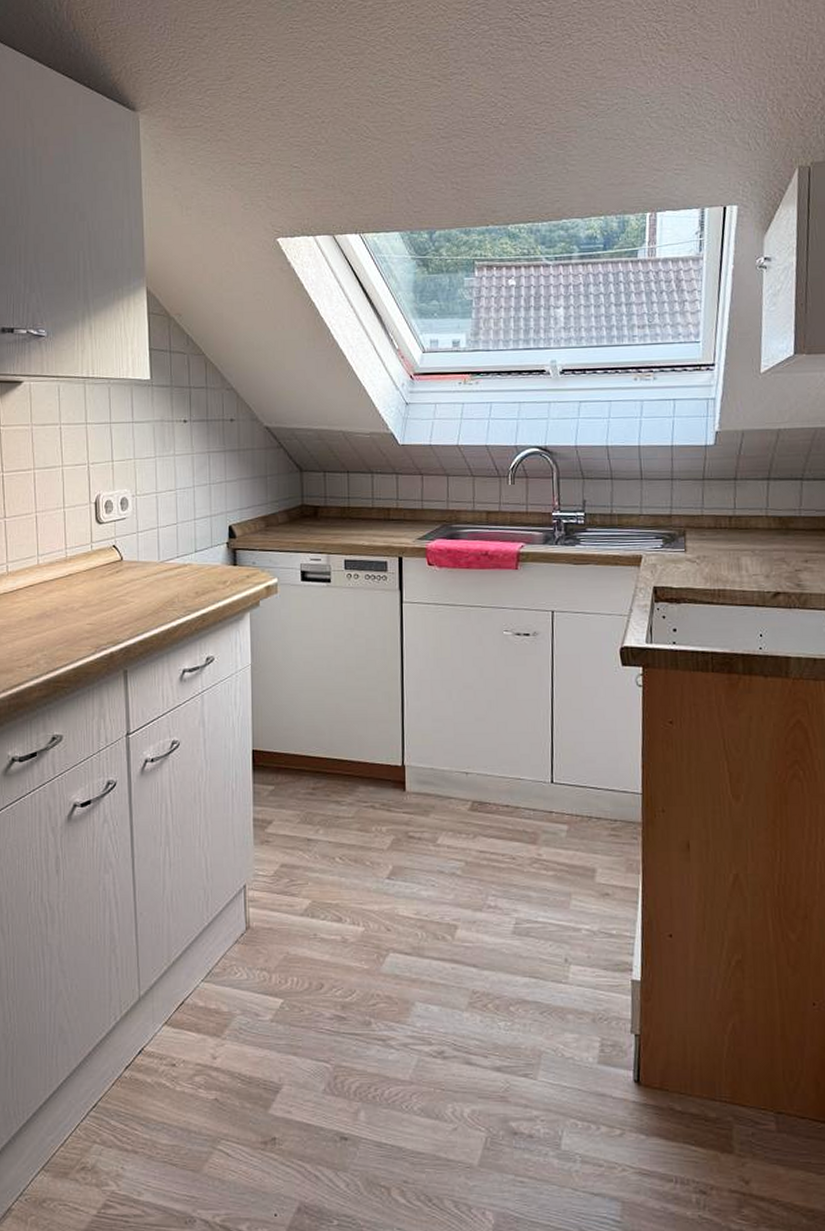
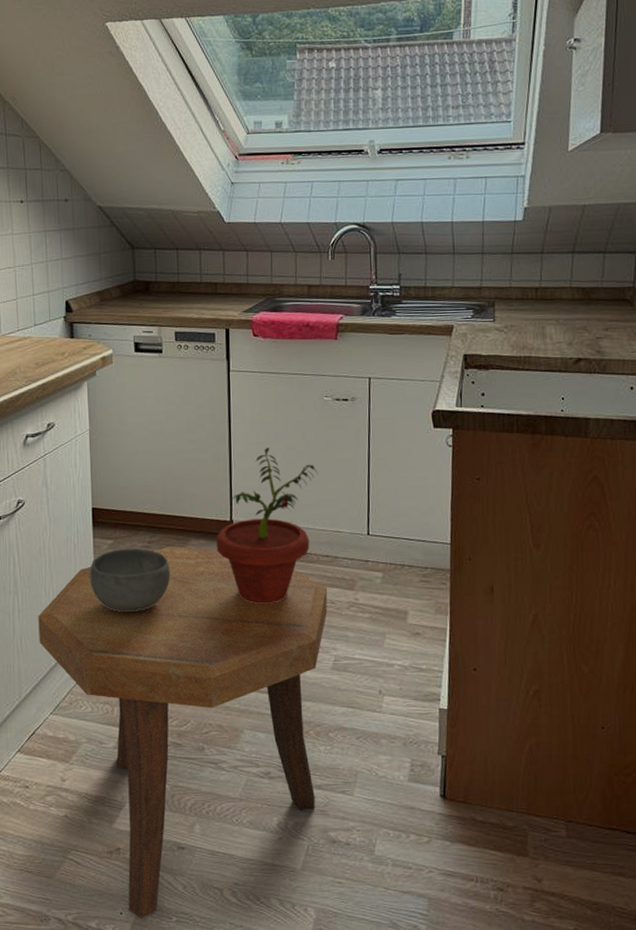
side table: none [191,794,508,1221] -> present [38,546,328,918]
bowl: none [247,796,336,867] -> present [89,549,171,613]
potted plant: none [386,686,497,860] -> present [216,448,318,605]

